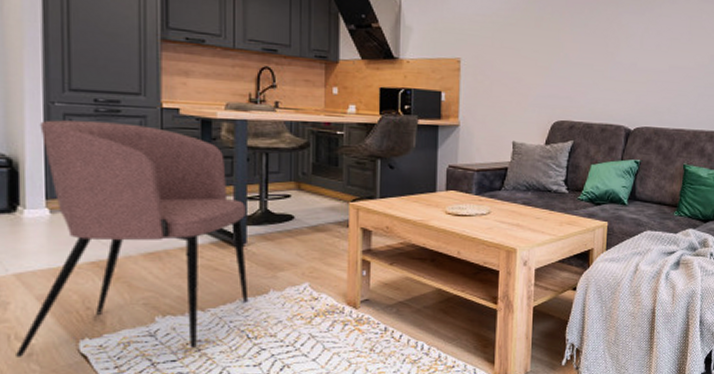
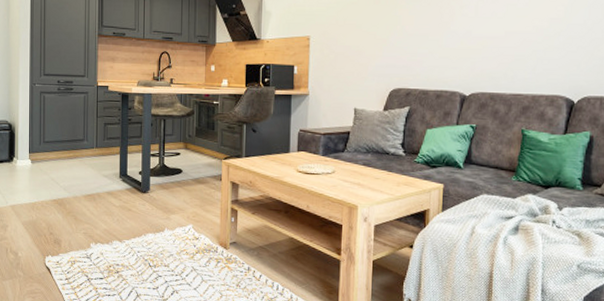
armchair: present [16,120,249,357] -> none [10,96,151,270]

